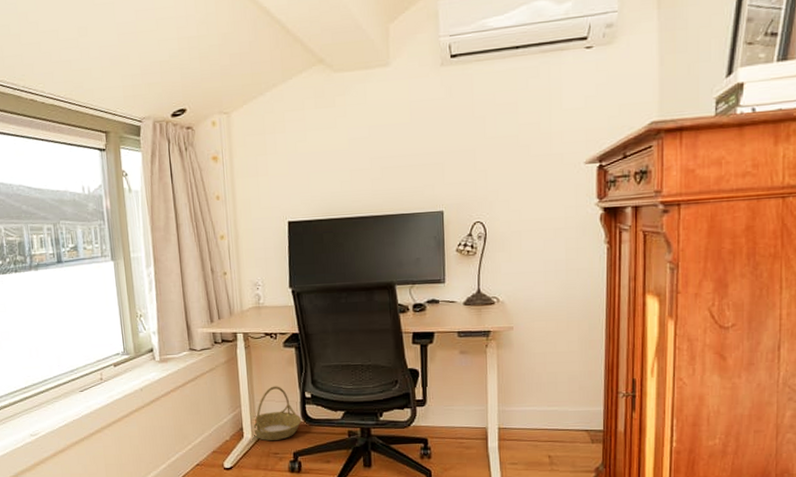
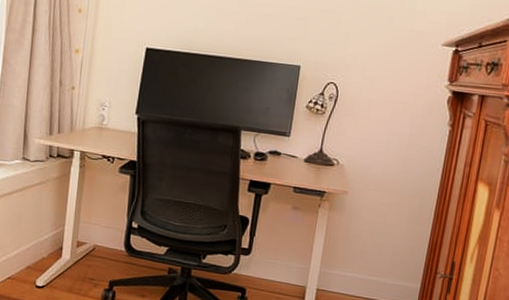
basket: present [253,386,302,440] -> none [71,210,124,266]

